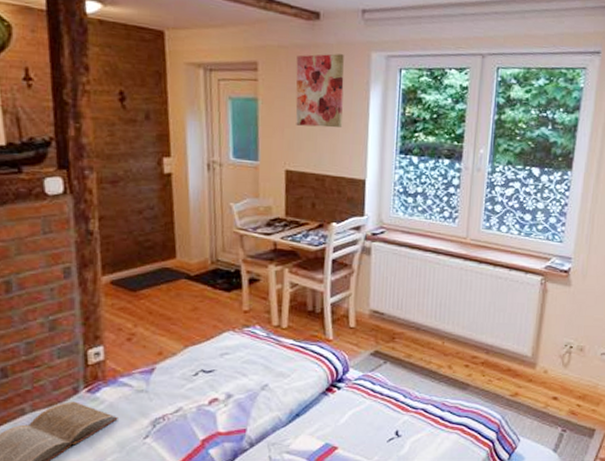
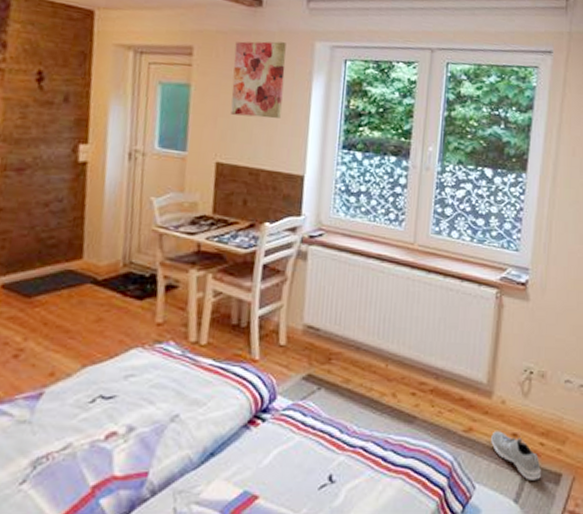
sneaker: none [534,395,577,434] -> present [491,431,541,480]

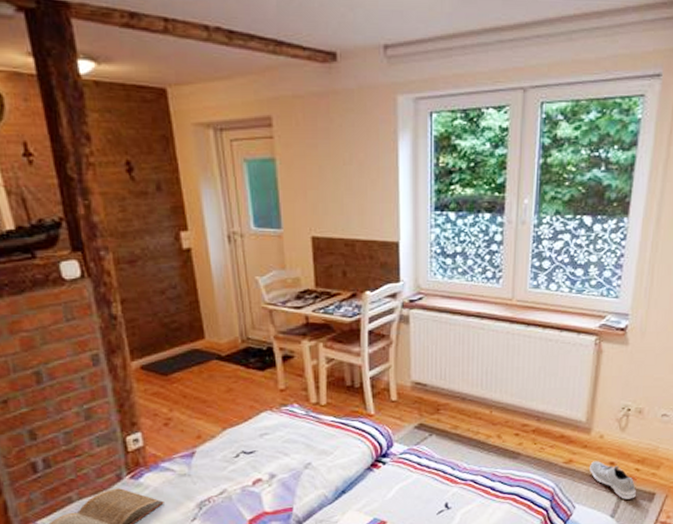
wall art: present [230,41,286,119] -> none [314,100,371,186]

